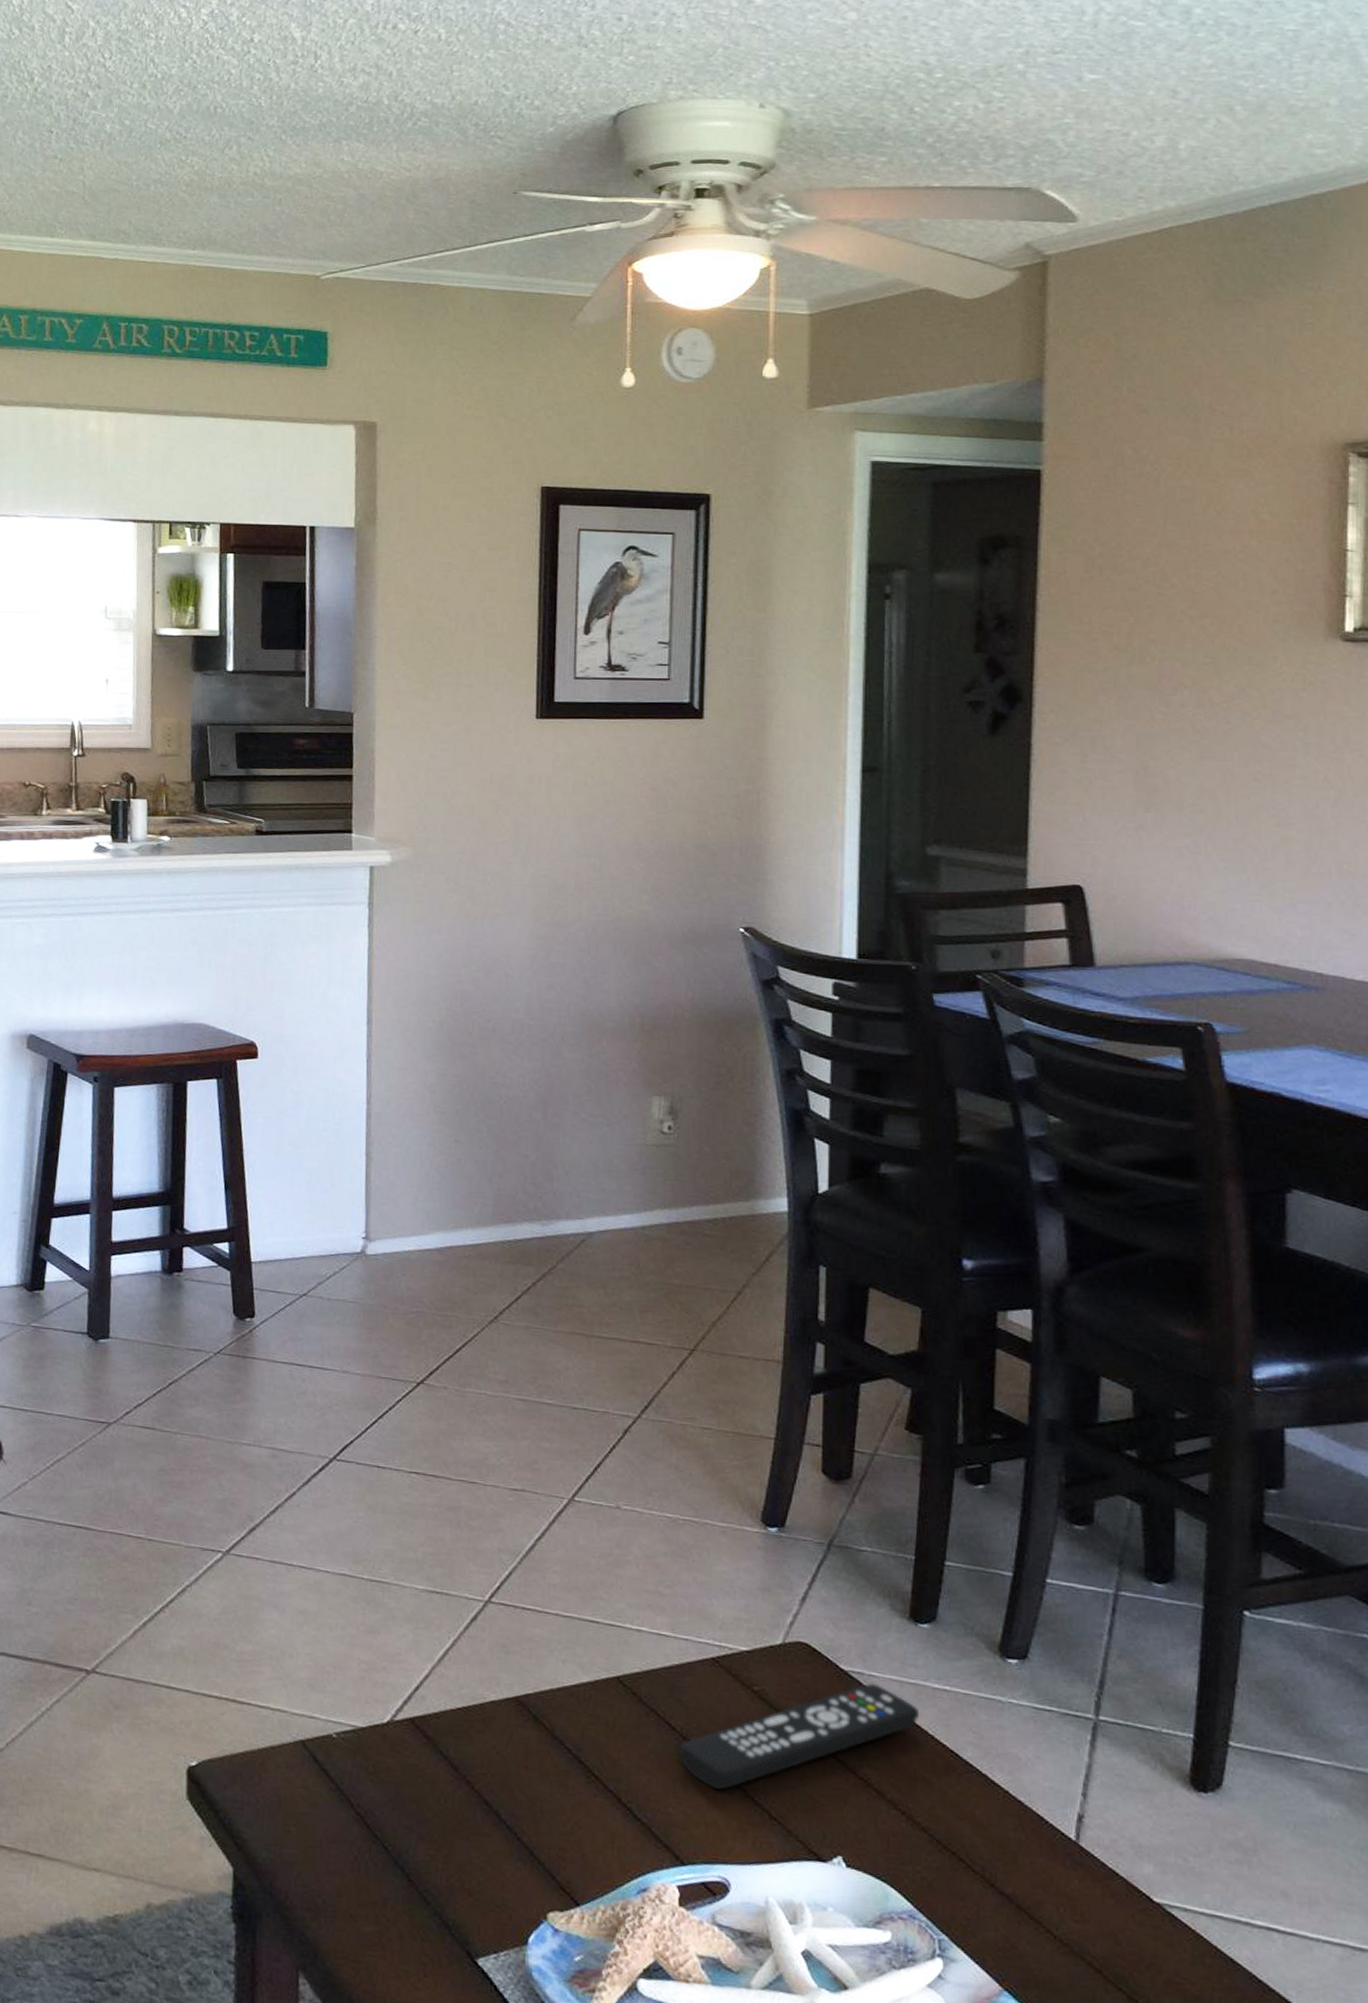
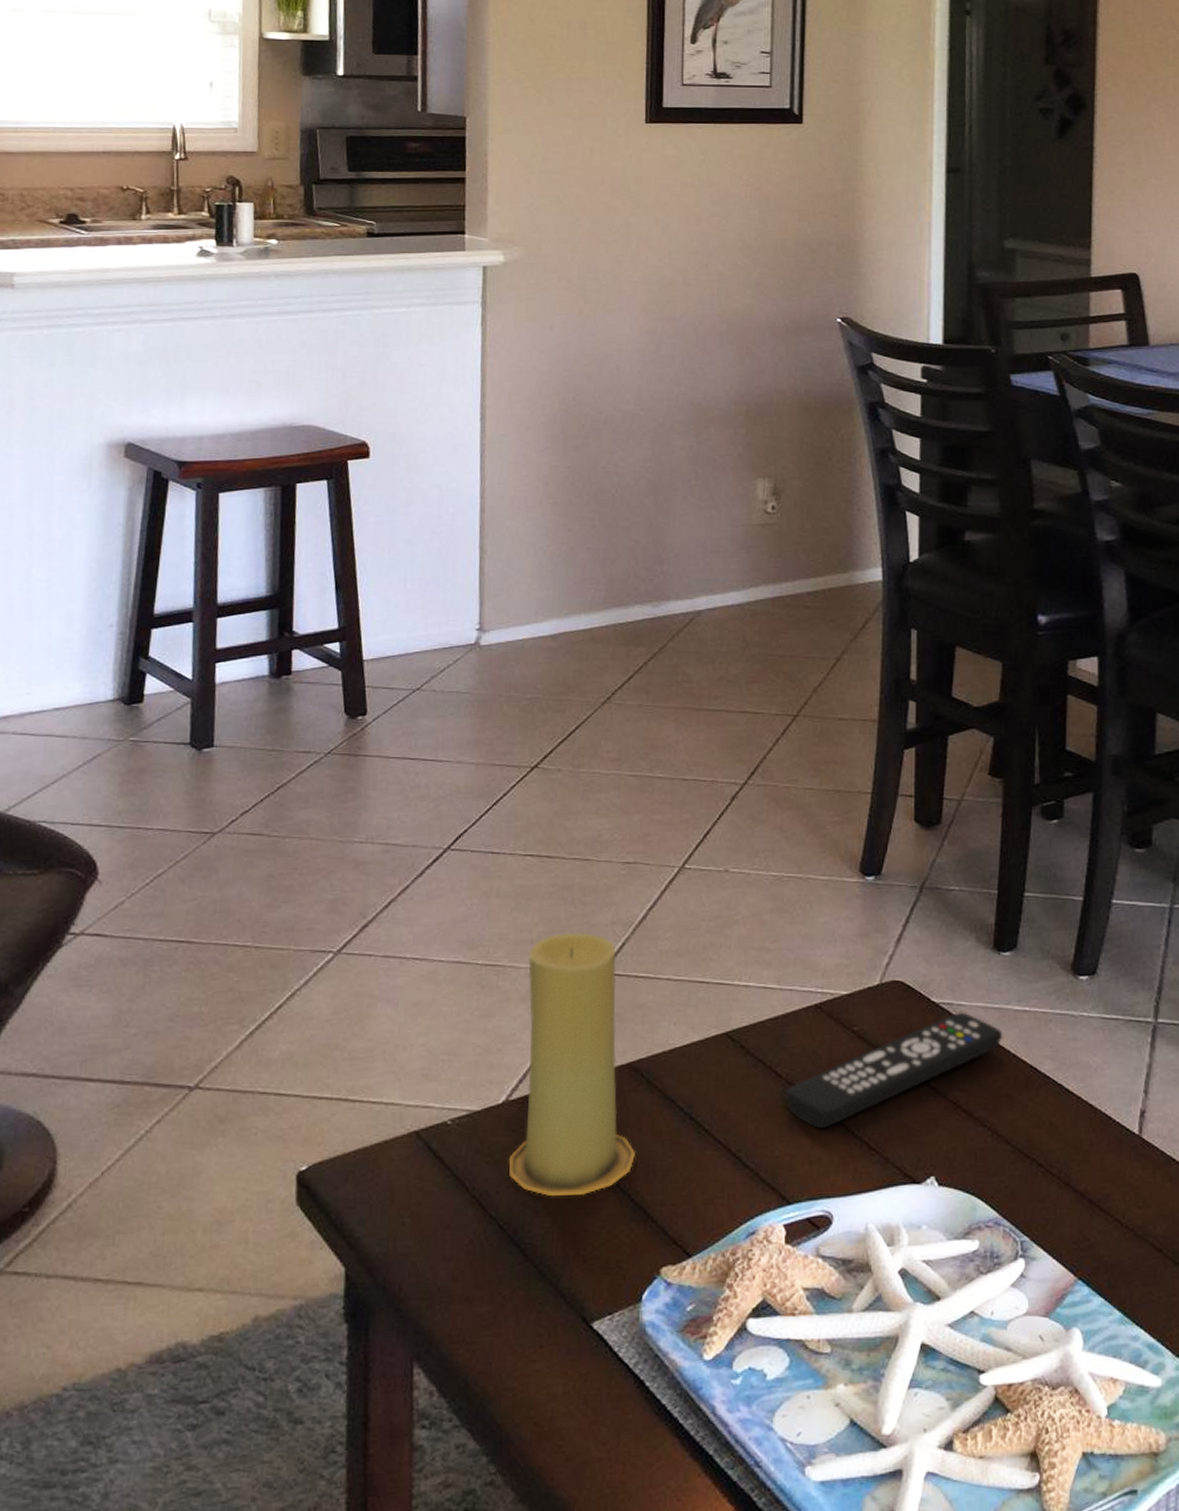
candle: none [393,1556,522,1827] -> present [508,933,635,1196]

